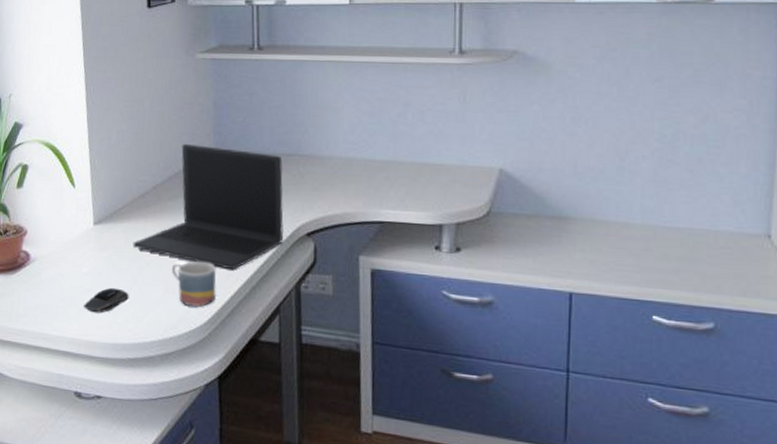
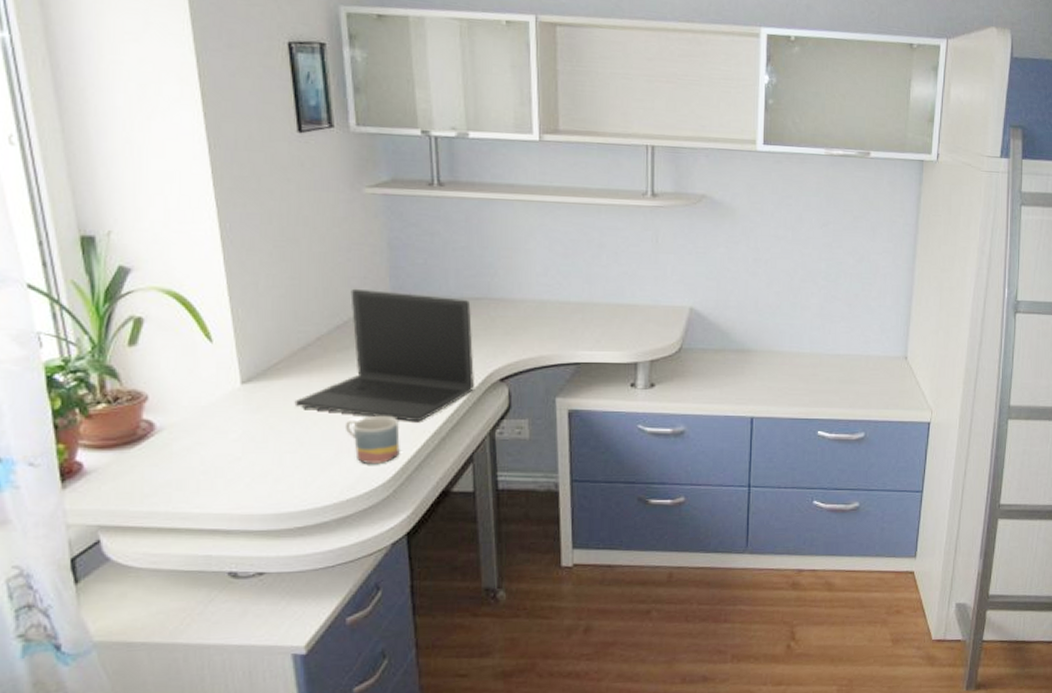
computer mouse: present [83,287,129,314] -> none [233,452,293,483]

